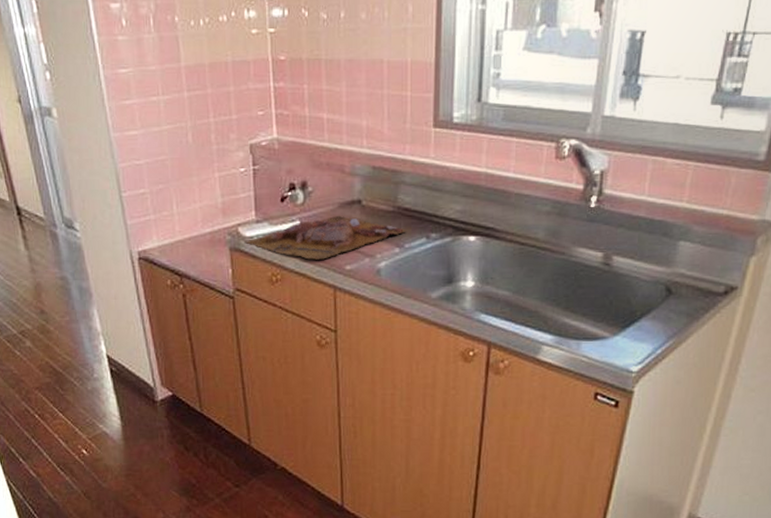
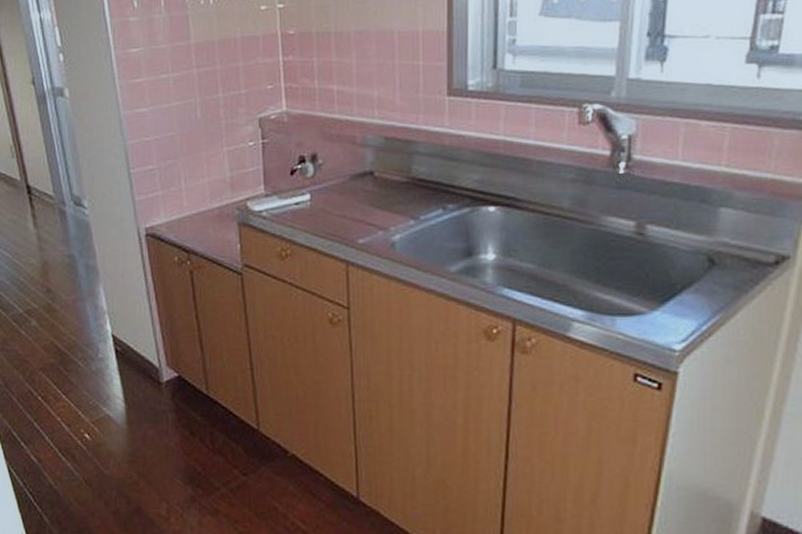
cutting board: present [244,215,408,260] -> none [253,187,423,234]

